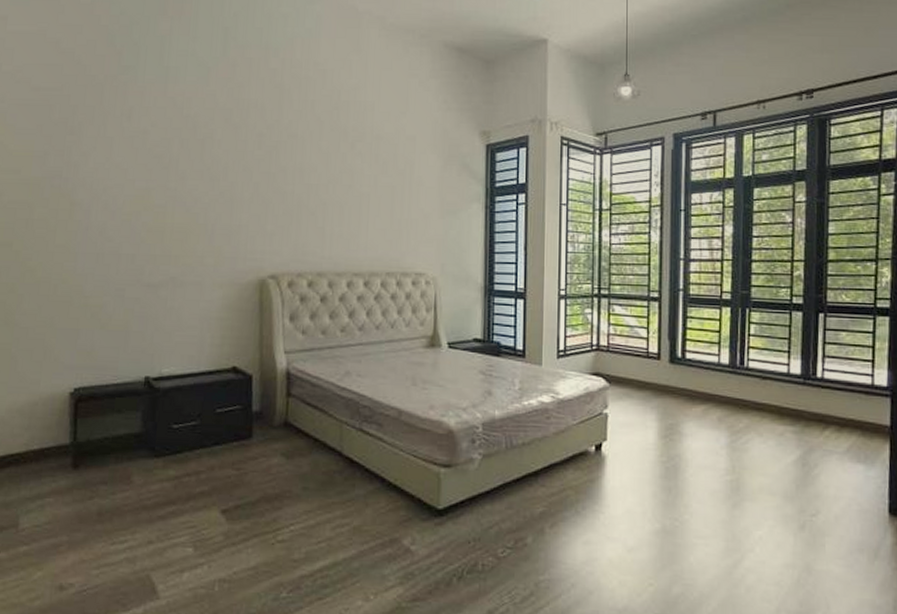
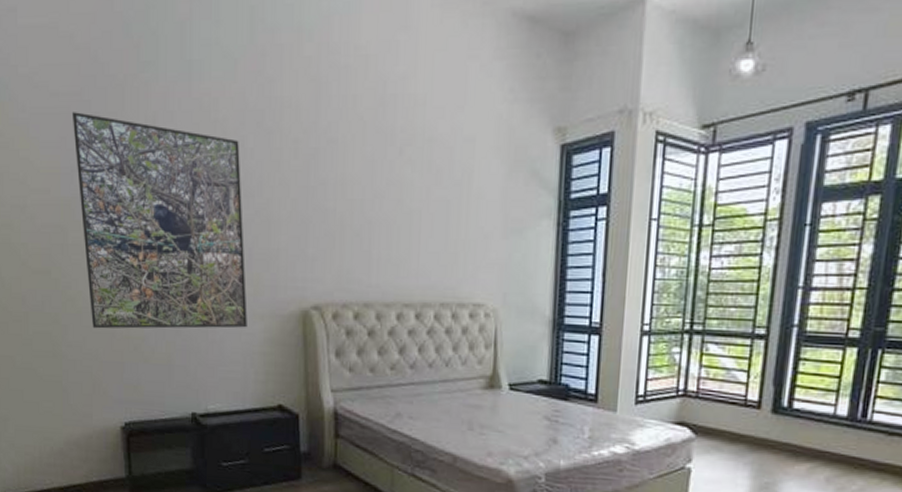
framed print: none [49,104,209,298] -> present [71,112,247,329]

